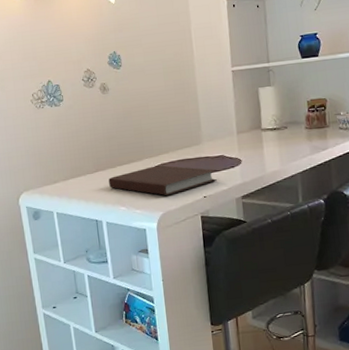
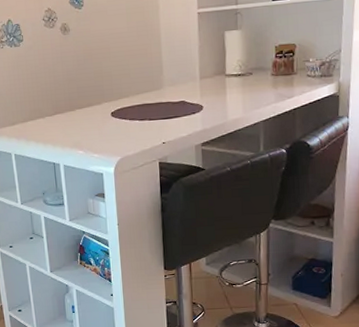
notebook: present [109,165,218,196] -> none [67,109,178,141]

